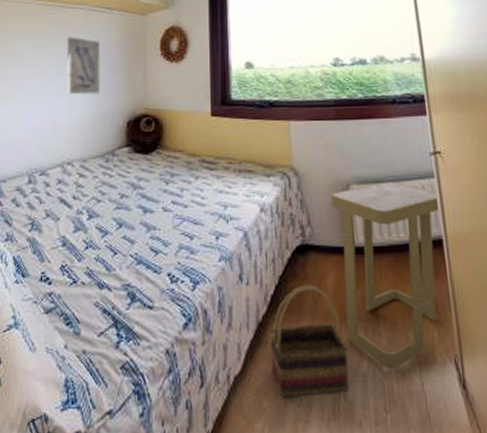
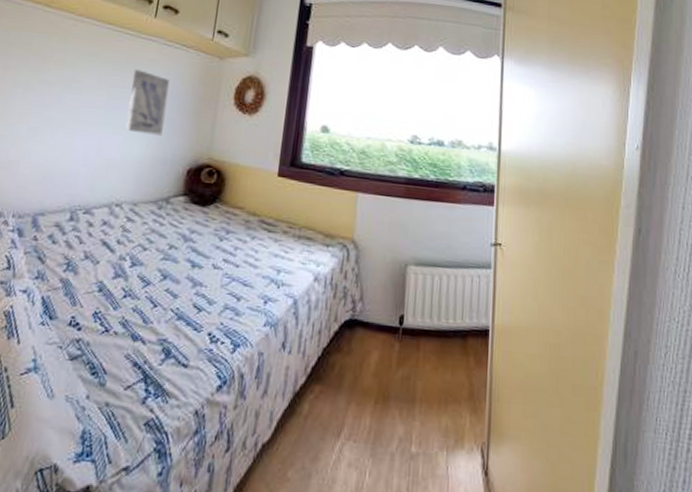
basket: present [269,284,349,398] -> none [301,359,382,470]
side table: present [330,181,438,368] -> none [381,266,490,450]

